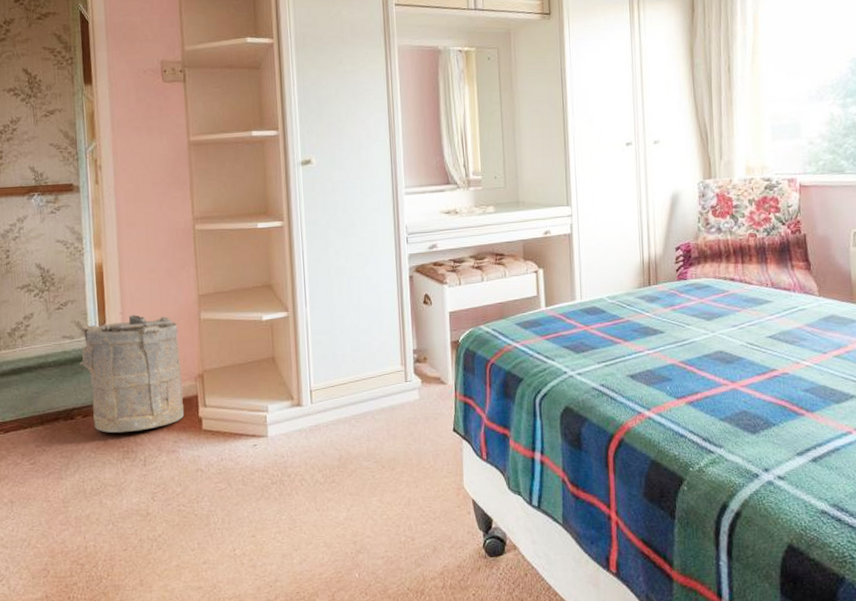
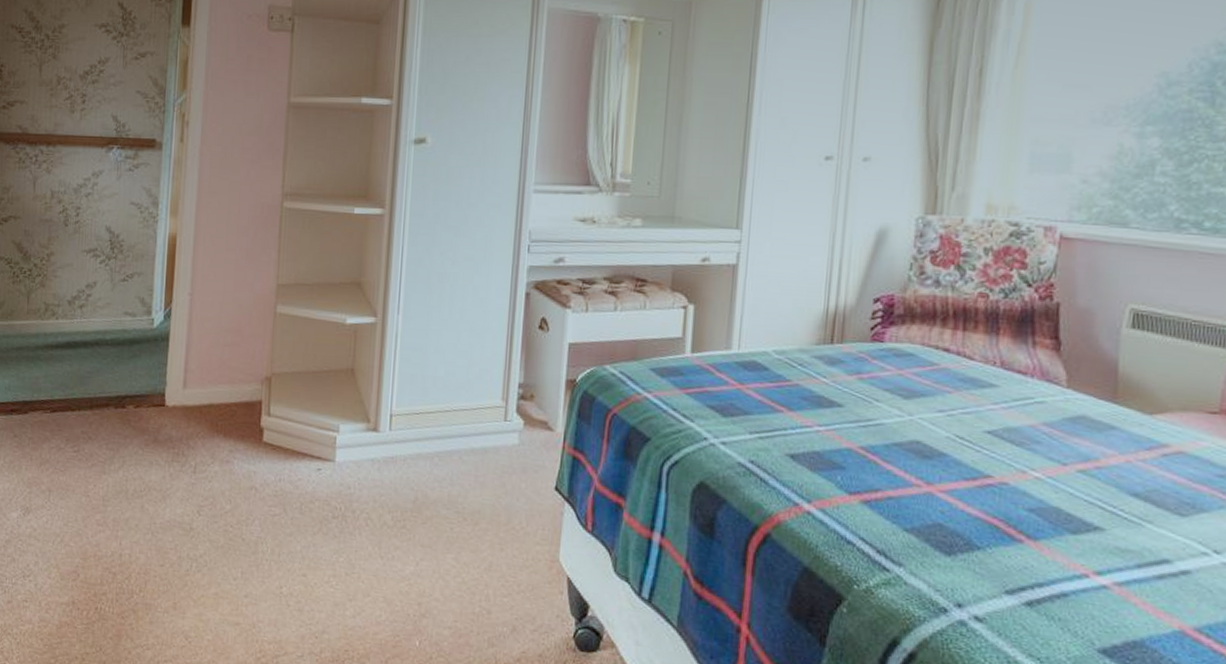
laundry hamper: present [79,315,185,434] -> none [138,298,250,433]

